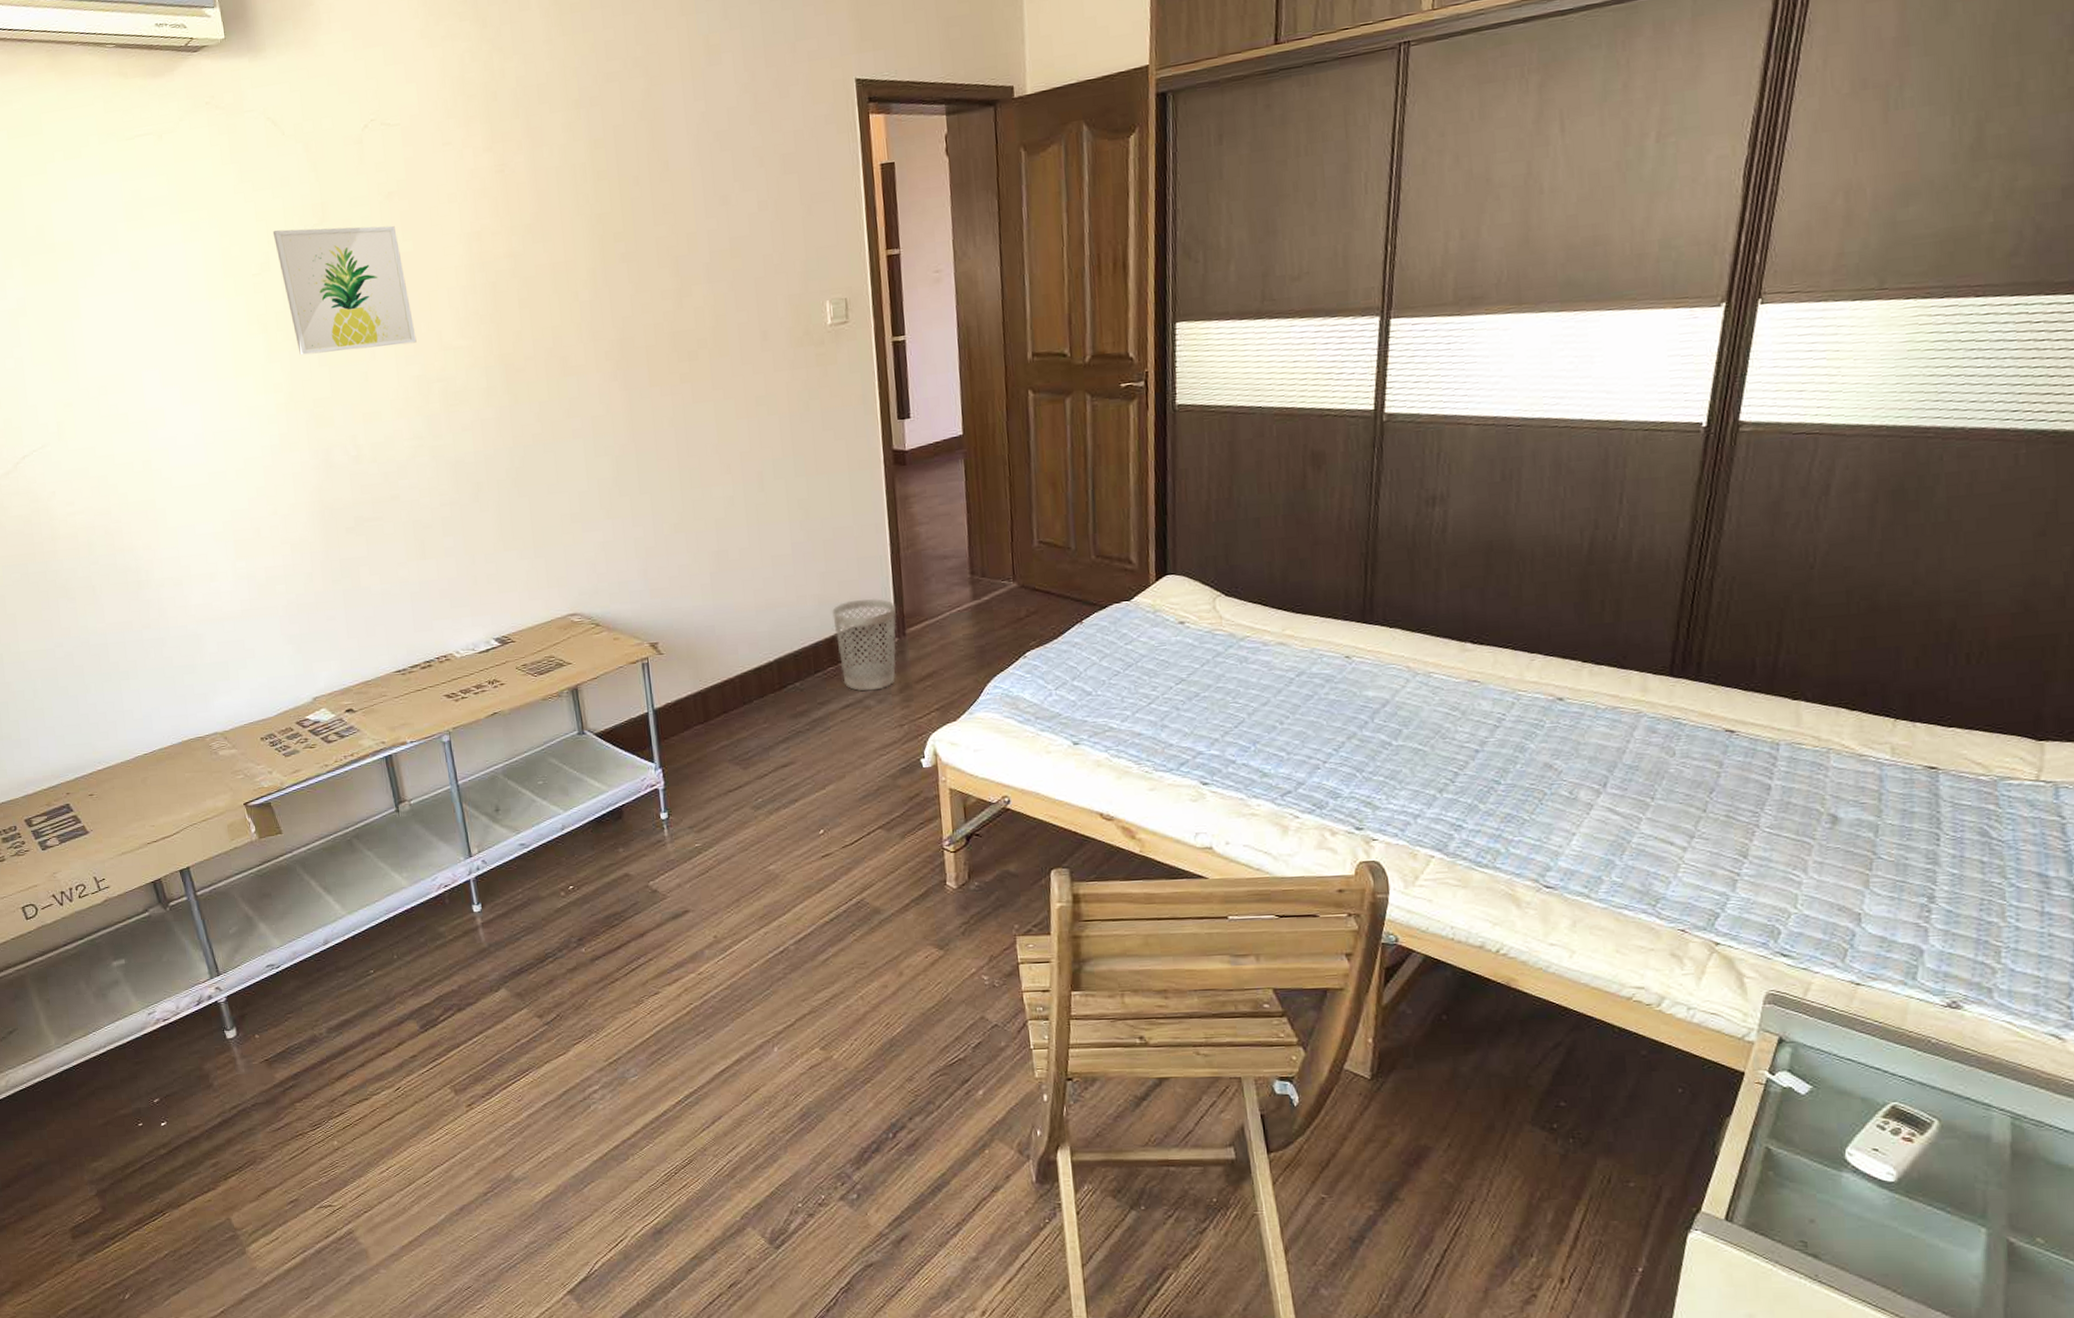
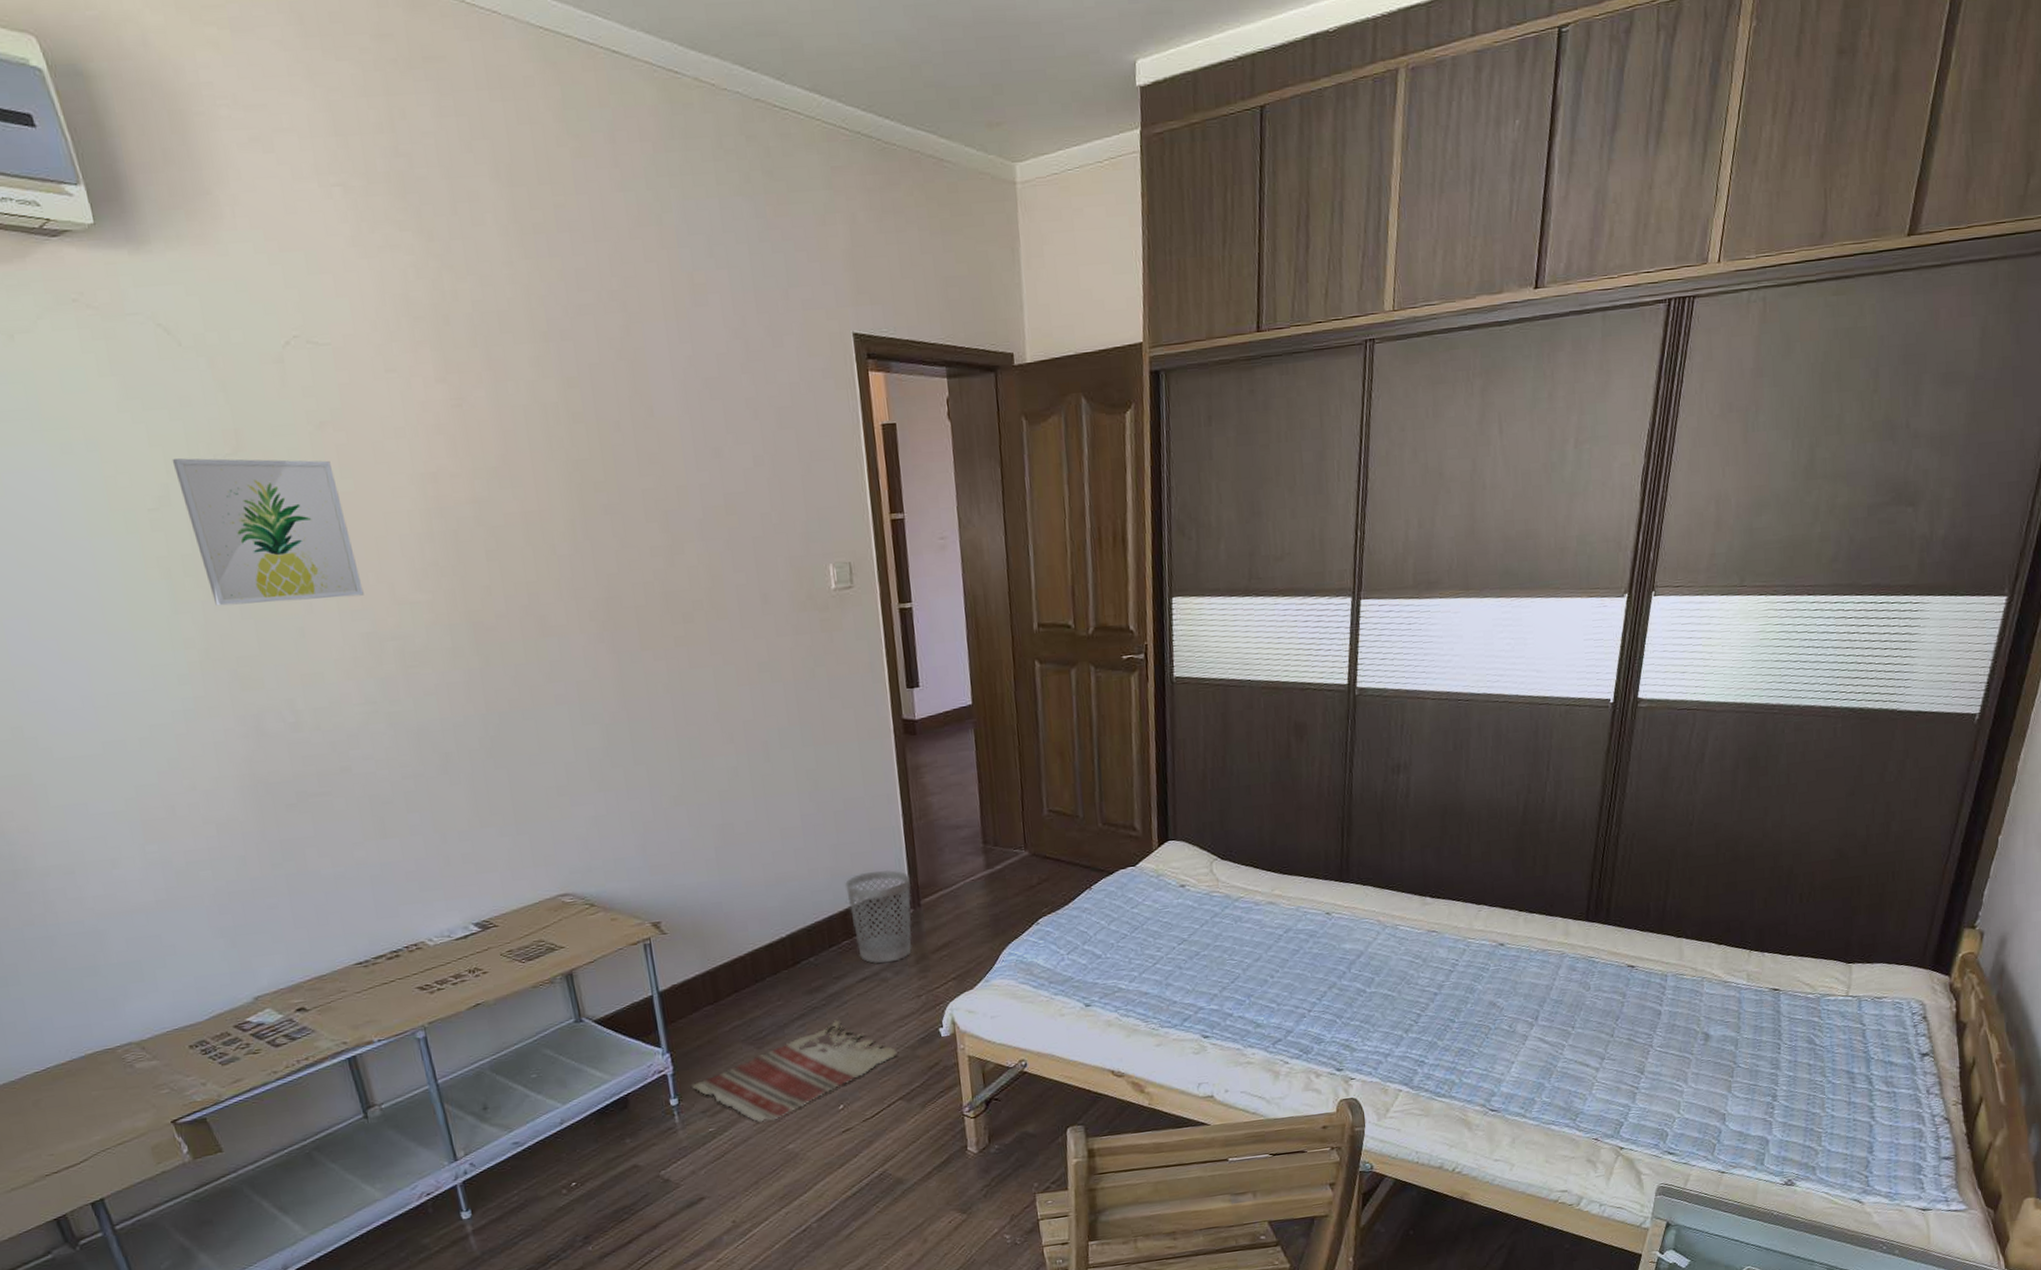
rug: none [681,744,879,841] -> present [691,1019,898,1122]

